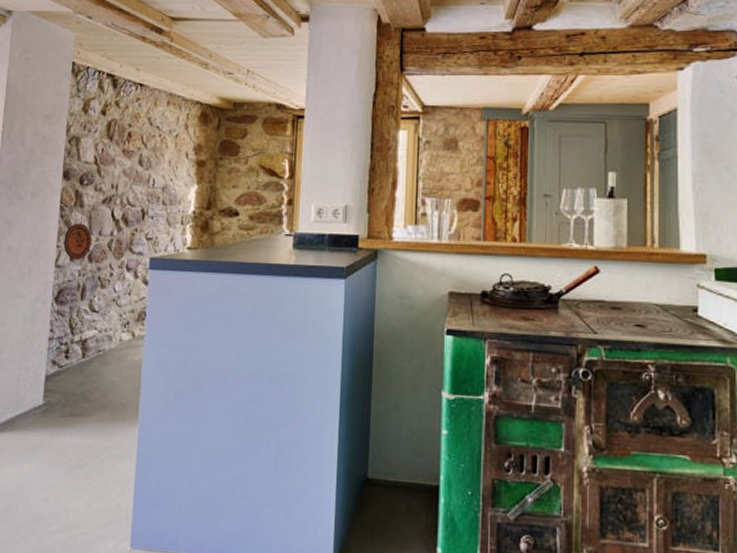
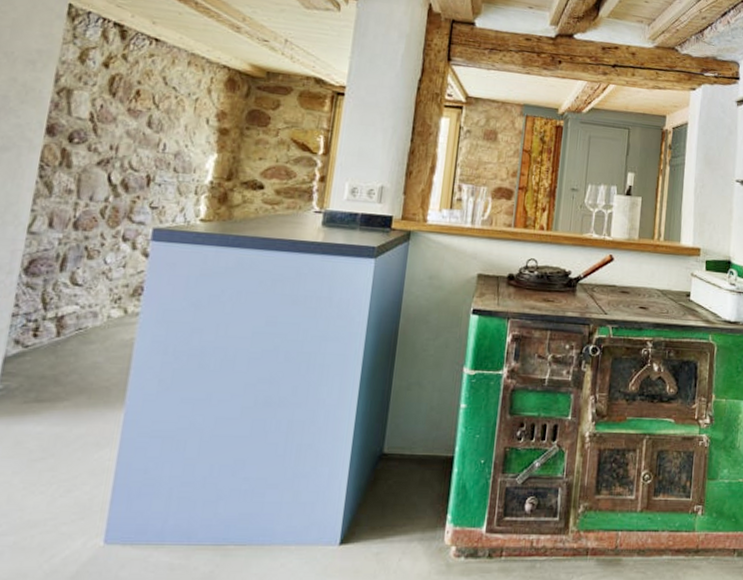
decorative plate: present [63,223,92,261] -> none [40,185,80,228]

